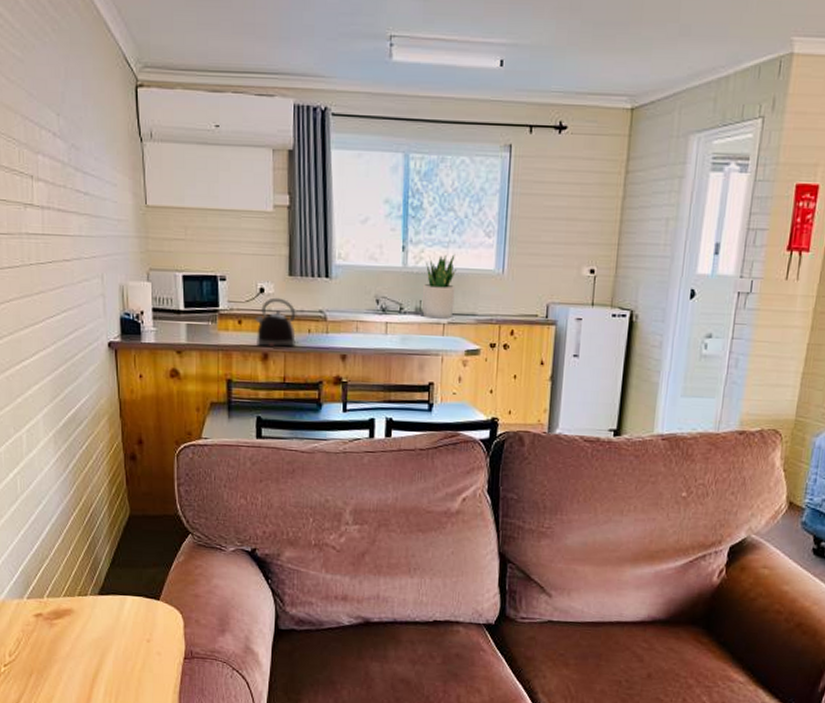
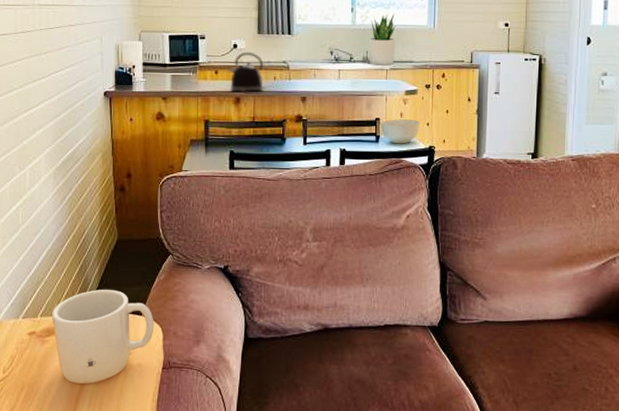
mug: none [60,569,174,672] -> present [52,289,154,384]
bowl: none [434,384,481,415] -> present [380,119,419,144]

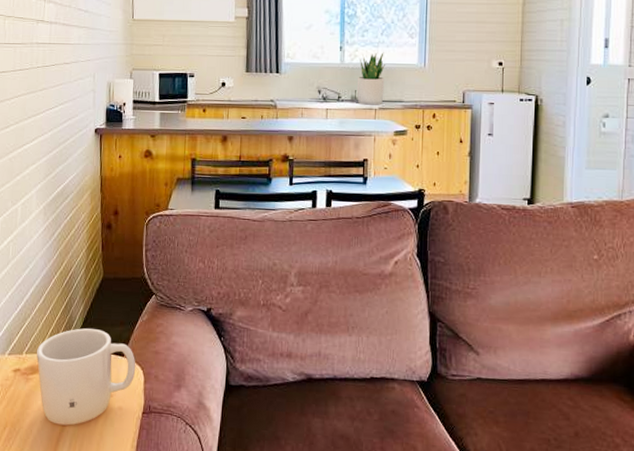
kettle: present [228,51,266,93] -> none [216,90,253,132]
bowl: present [380,119,419,144] -> none [368,160,409,187]

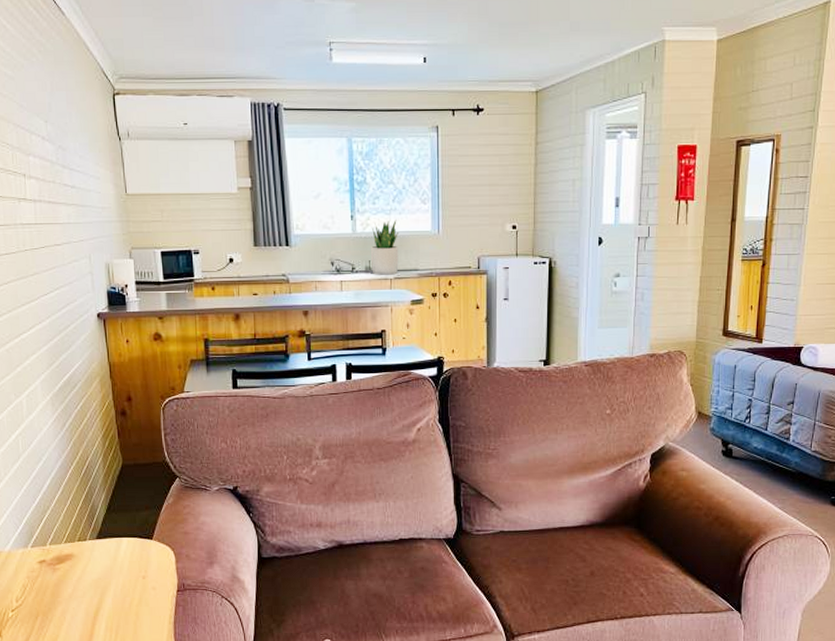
mug: present [36,328,136,426] -> none [61,514,166,609]

